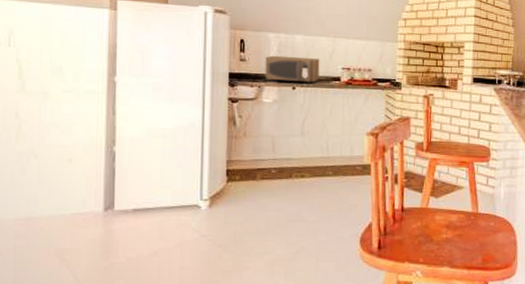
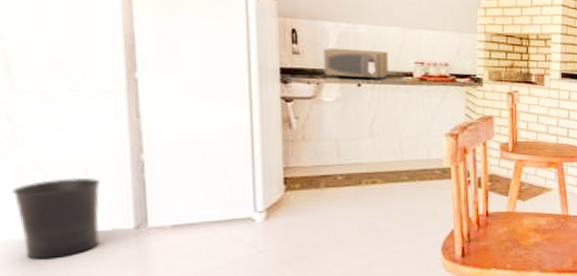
waste bin: none [13,165,80,235] -> present [12,178,101,260]

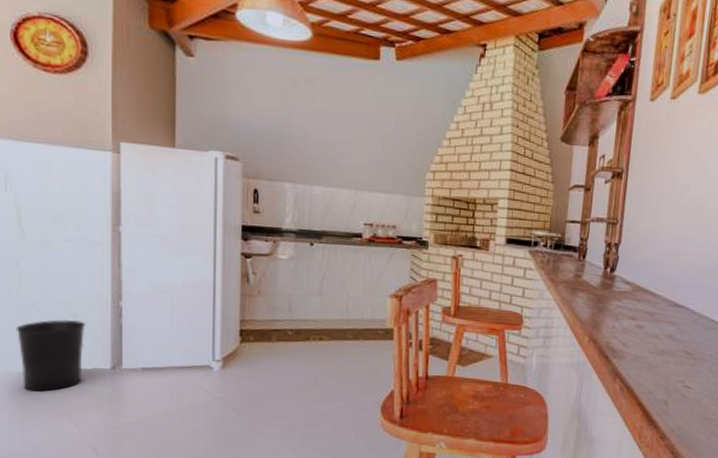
microwave: present [323,47,389,80] -> none [280,207,340,240]

